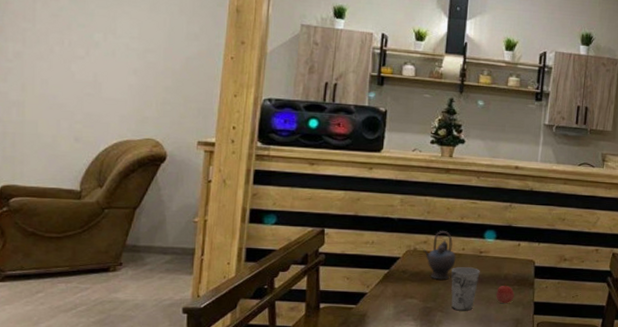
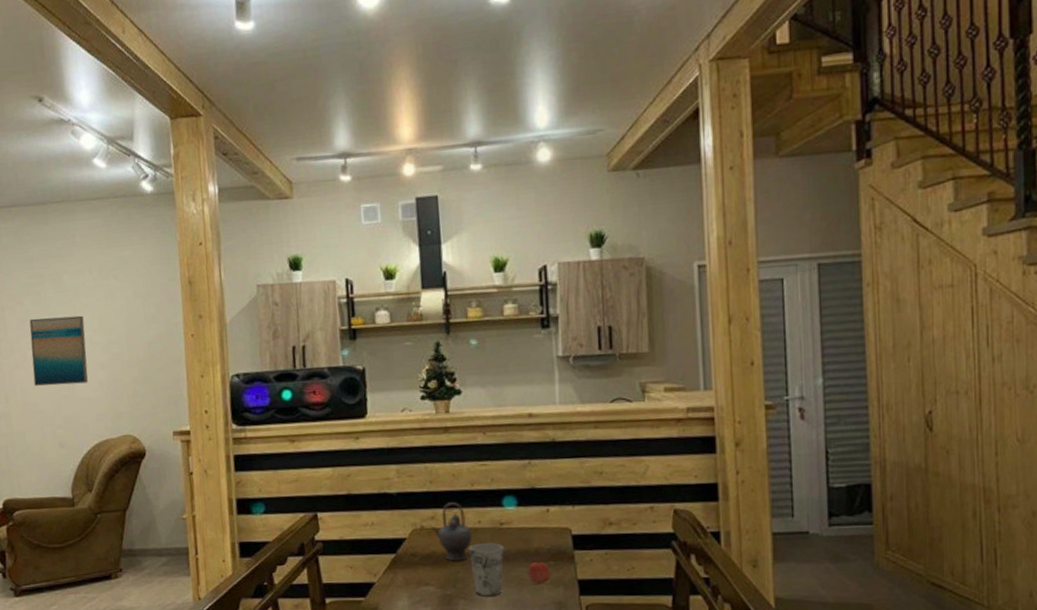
wall art: none [57,15,123,85] -> present [29,315,88,386]

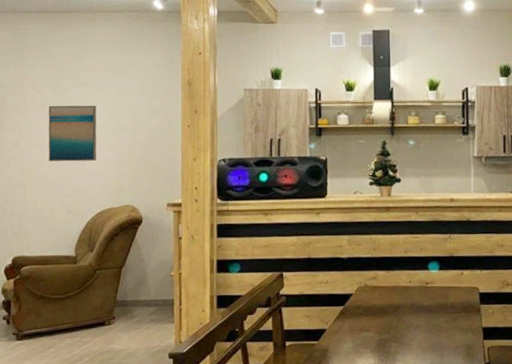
teapot: present [431,502,473,561] -> none [373,266,404,312]
cup: present [469,543,504,597] -> none [401,298,428,341]
apple: present [528,558,551,584] -> none [446,311,463,330]

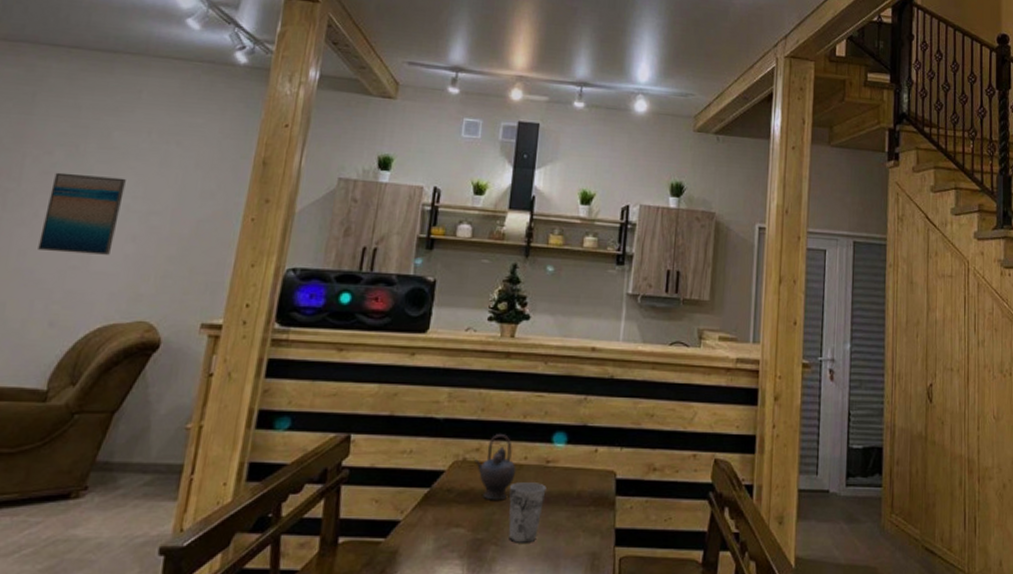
teapot: none [373,266,404,312] -> present [474,434,516,500]
cup: none [401,298,428,341] -> present [508,482,547,543]

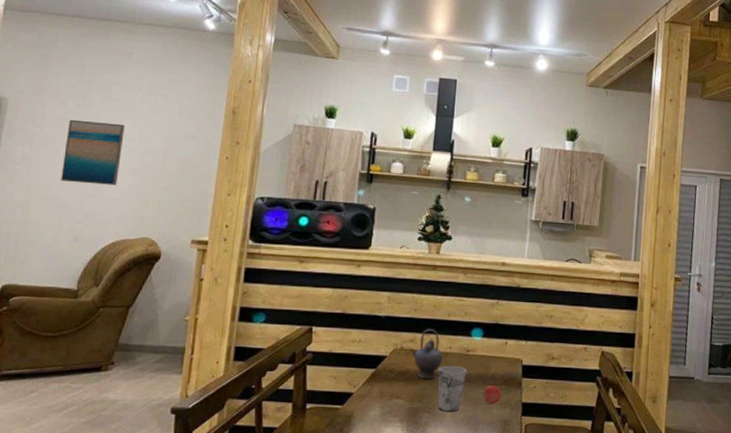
apple: none [566,502,590,531] -> present [483,382,502,404]

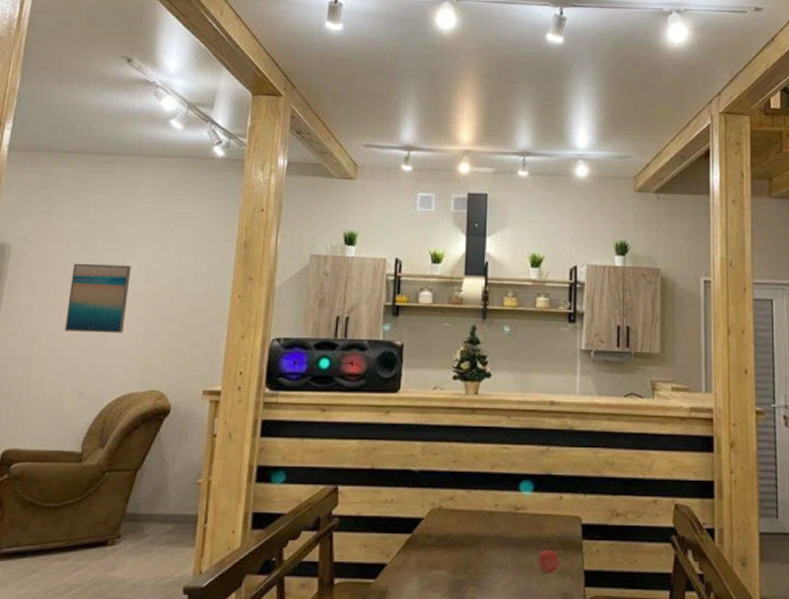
teapot: present [410,329,443,379] -> none [449,484,488,545]
cup: present [438,366,467,412] -> none [484,528,517,584]

